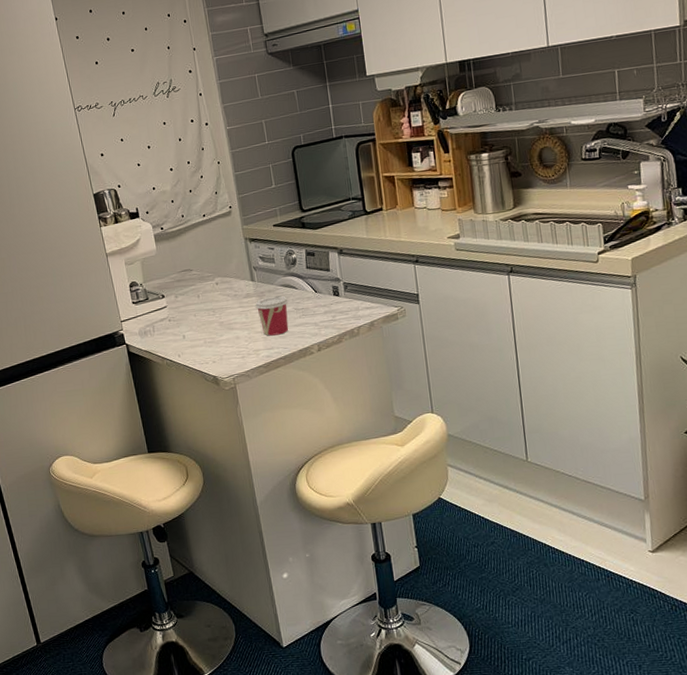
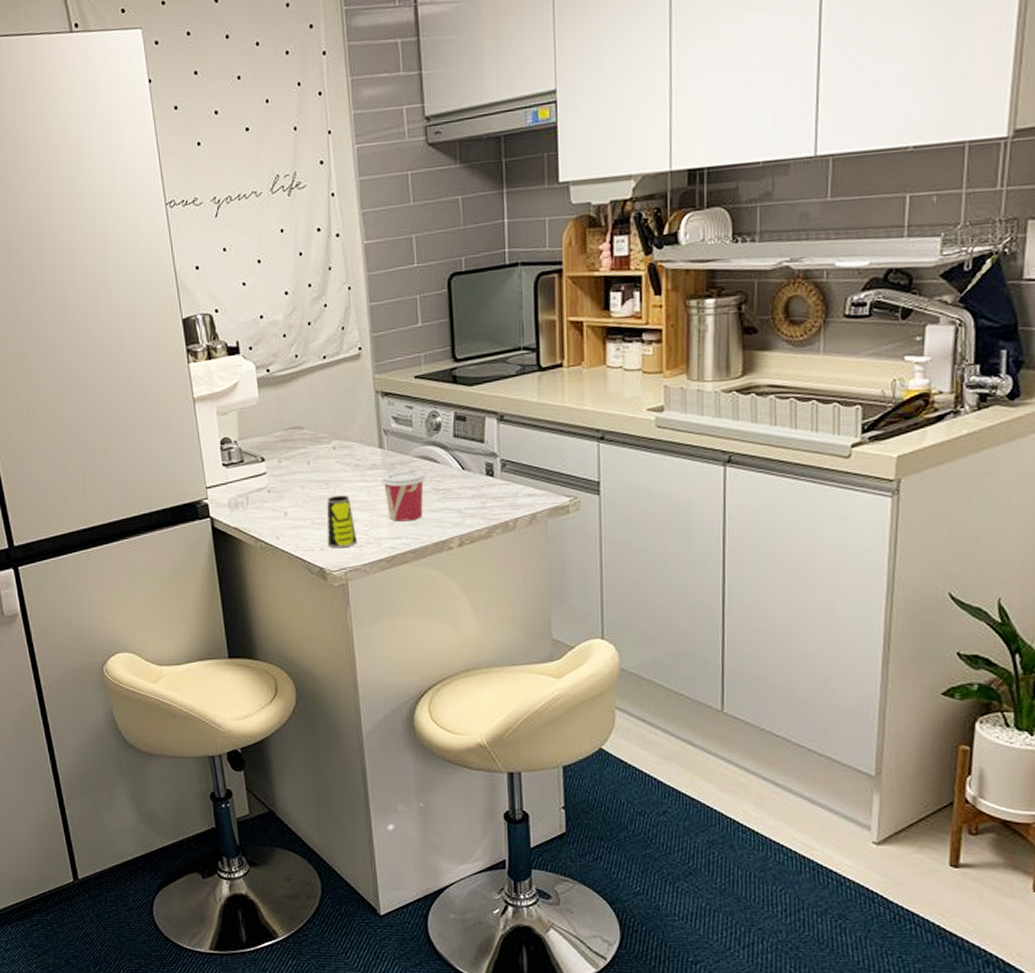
cup: none [214,319,241,361] -> present [327,494,358,549]

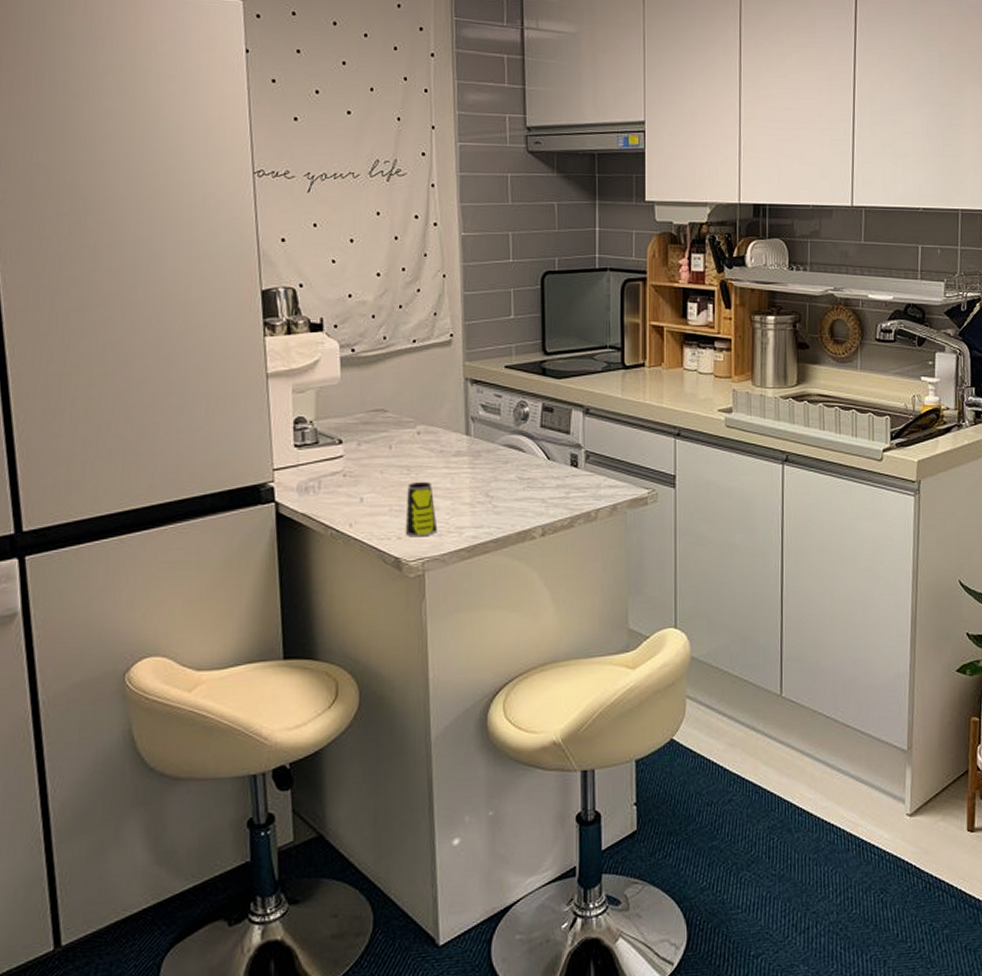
cup: present [380,469,427,522] -> none [465,457,512,510]

